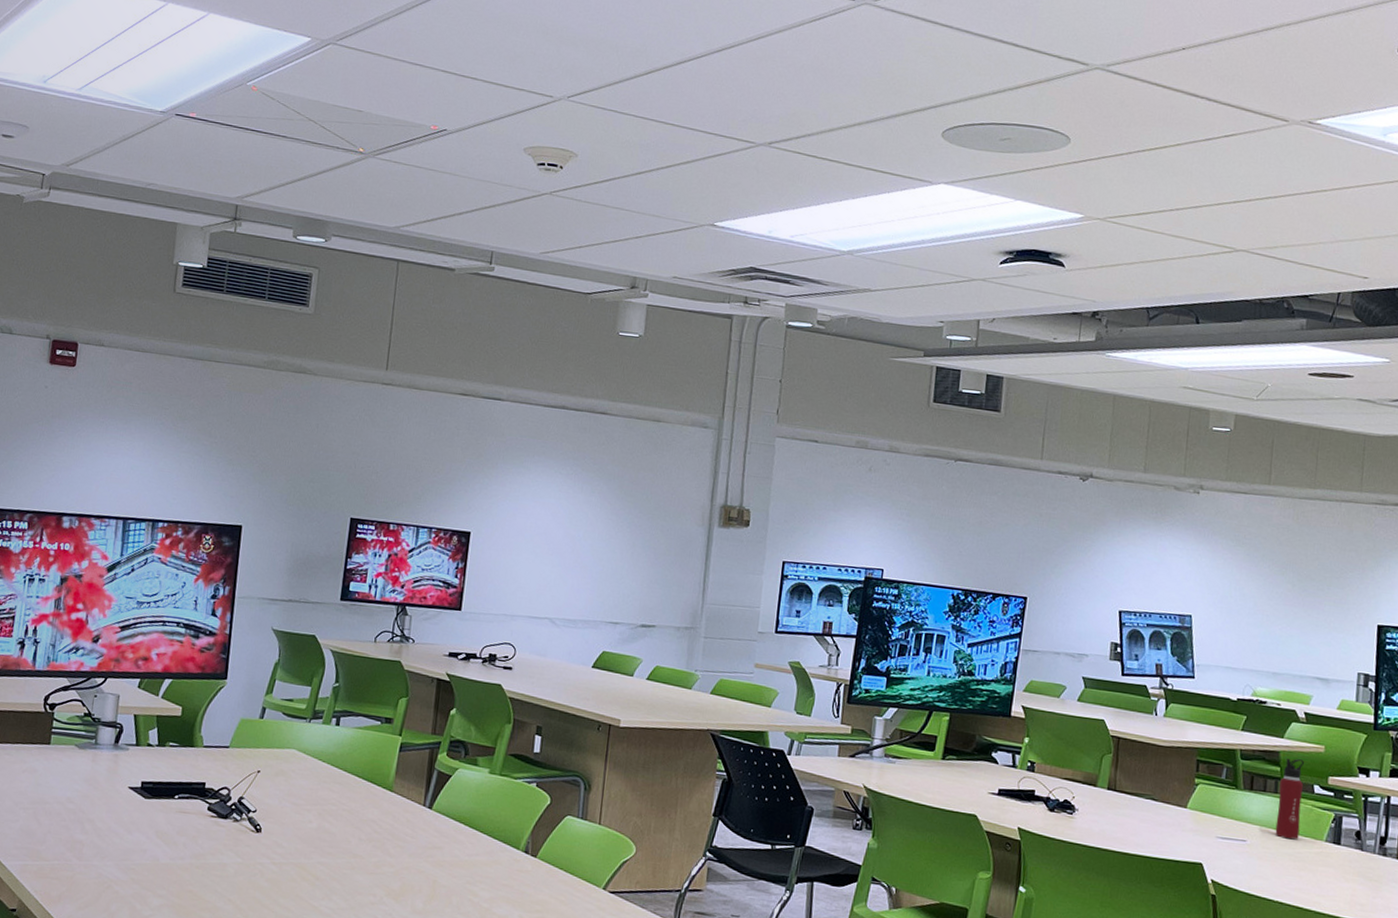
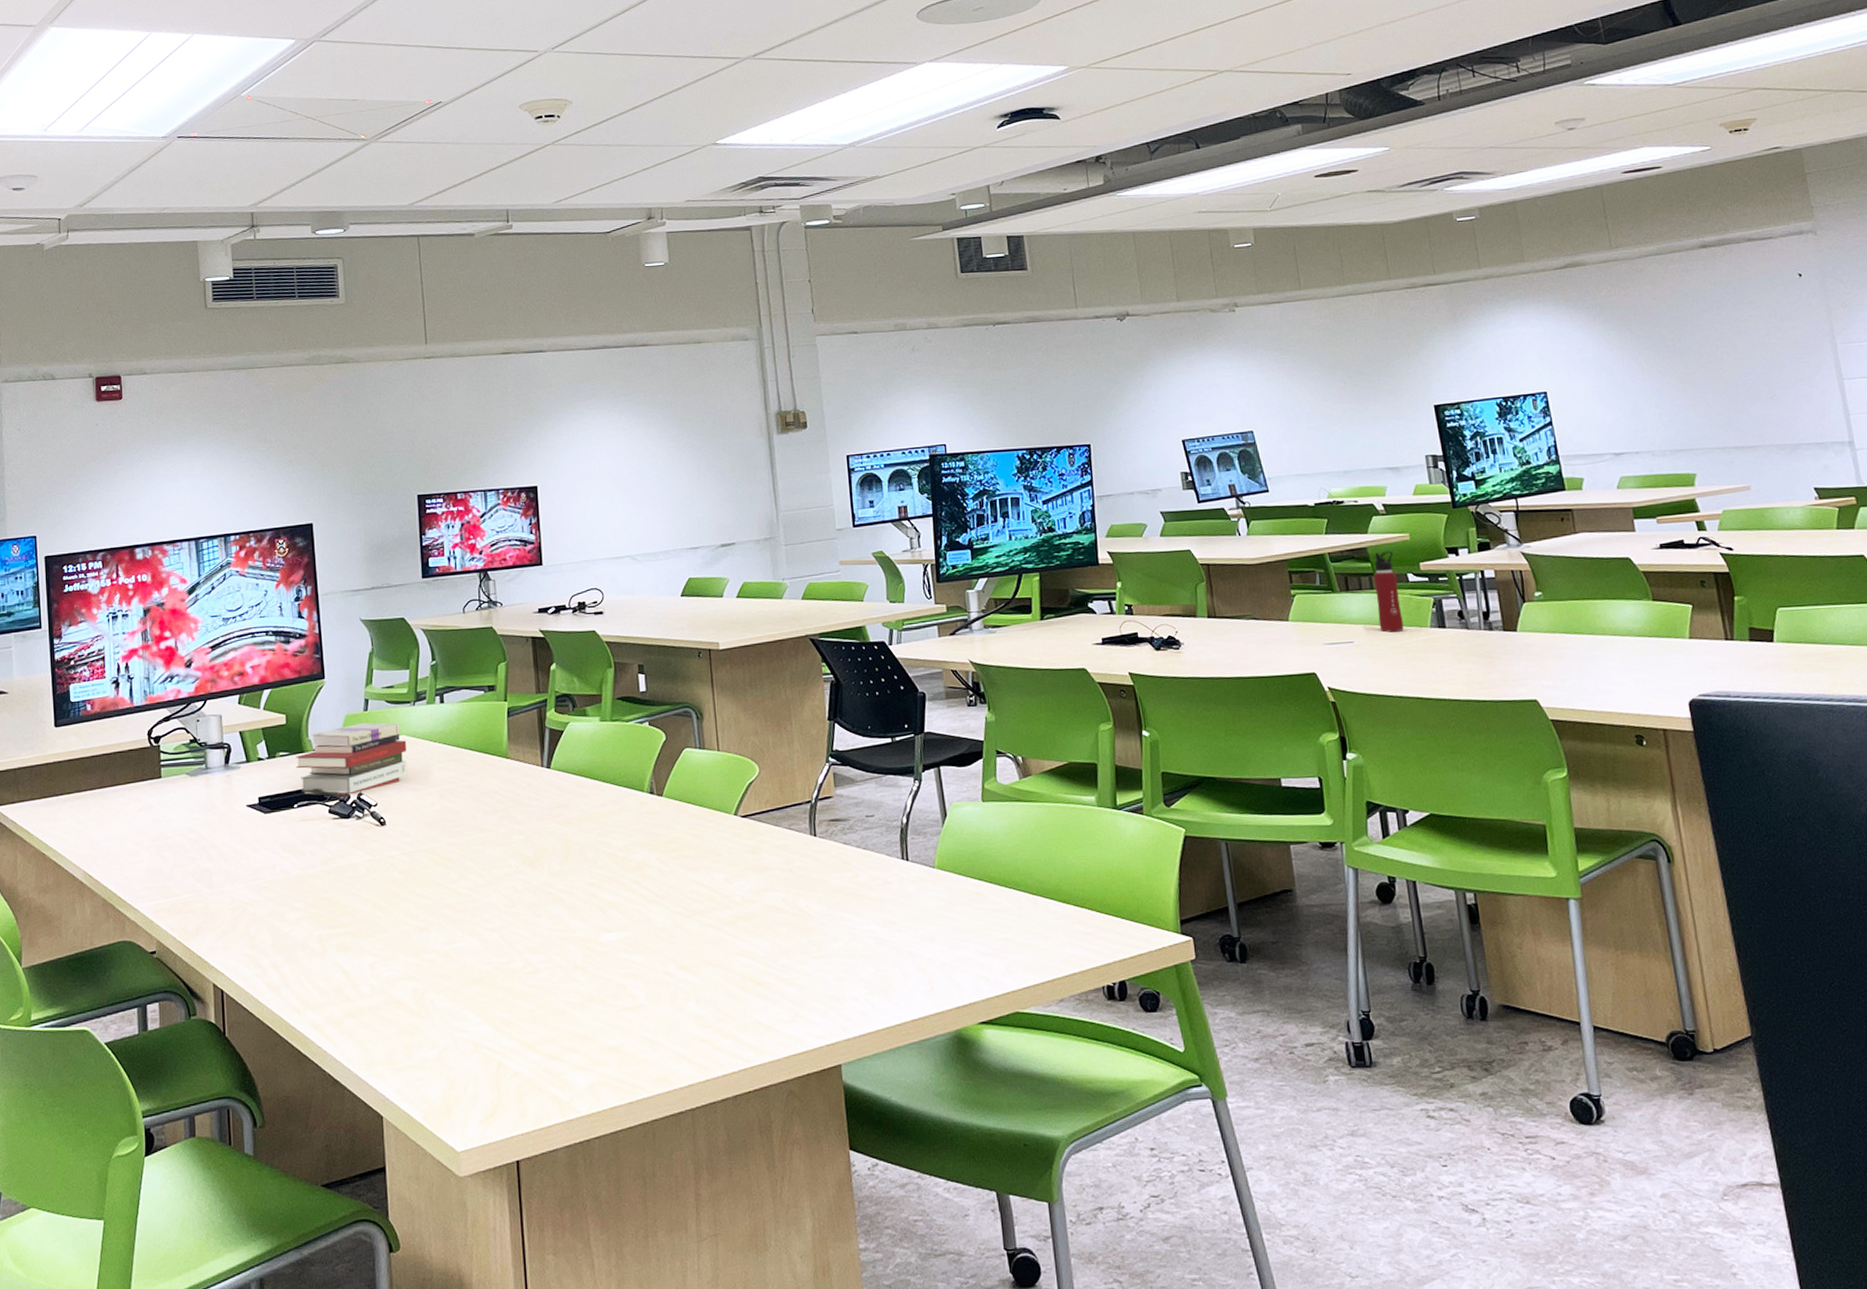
books: none [184,729,296,797] -> present [296,722,407,797]

